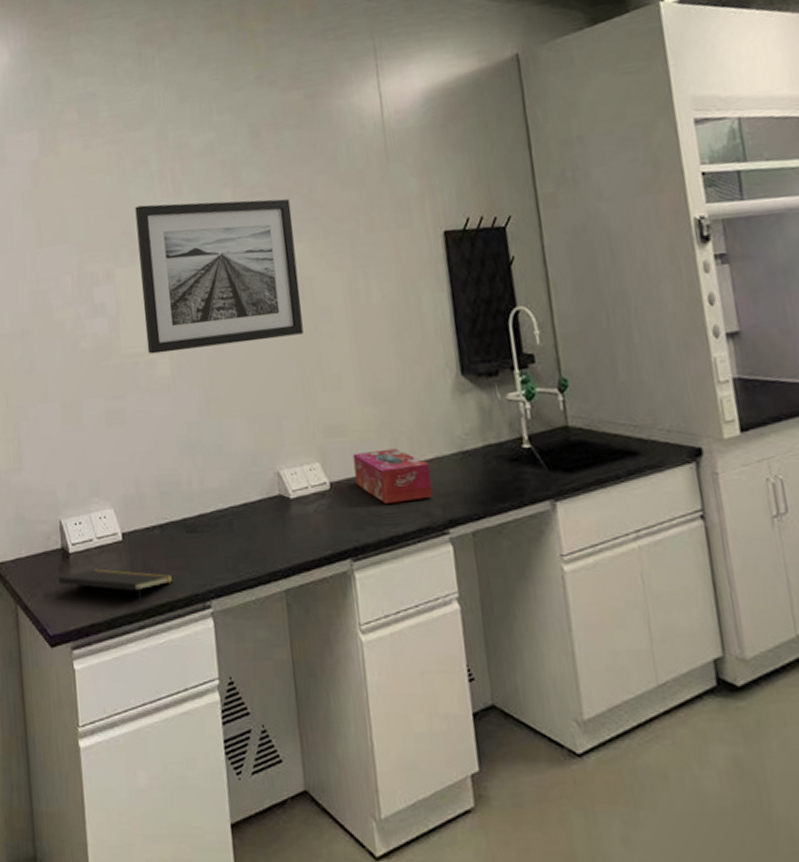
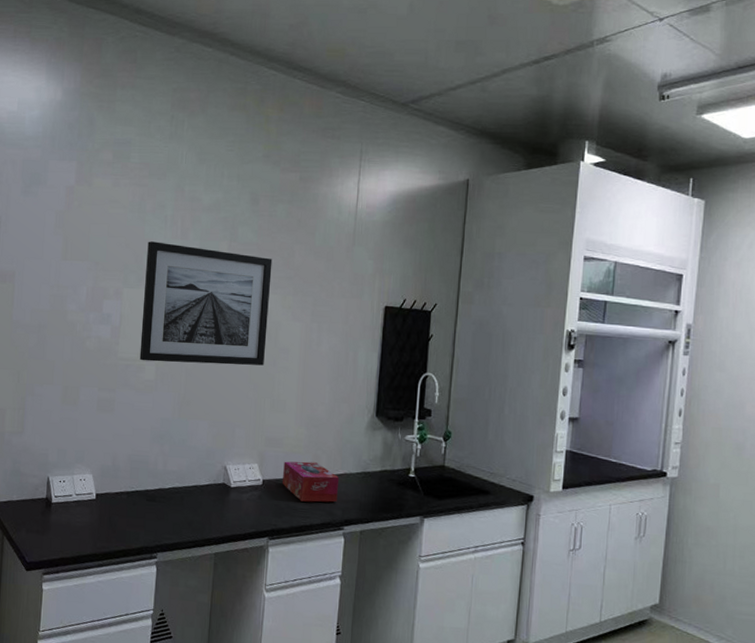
notepad: present [58,568,173,605] -> none [40,517,131,549]

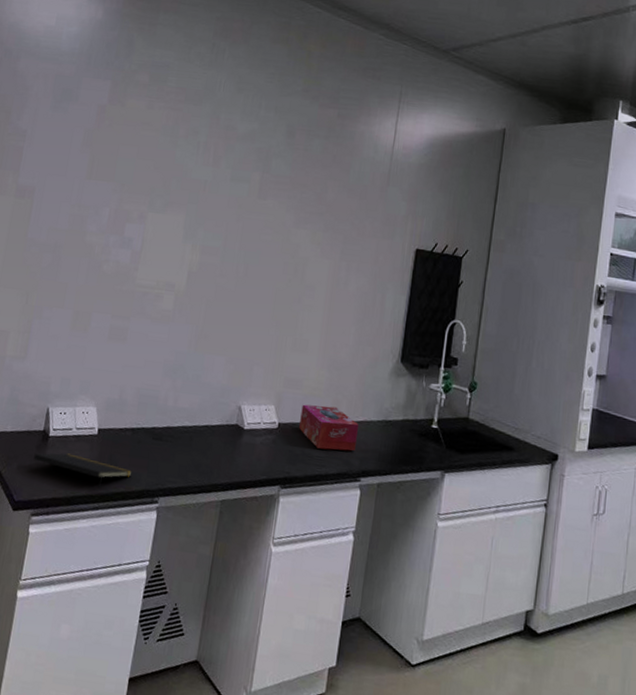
notepad: none [40,517,131,549] -> present [33,453,133,490]
wall art: present [139,241,273,366] -> none [158,166,305,302]

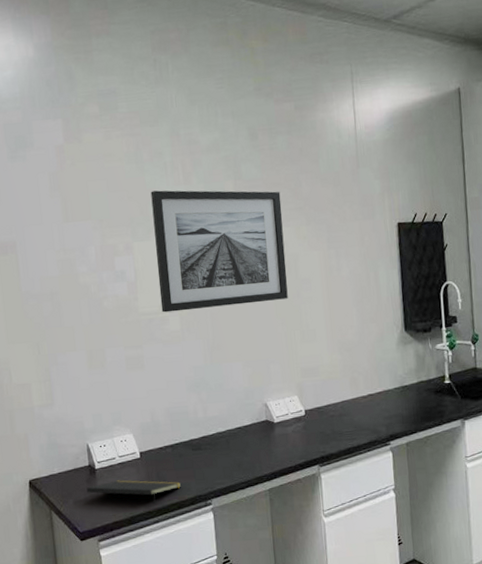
wall art: none [158,166,305,302] -> present [150,190,288,313]
tissue box: present [299,404,359,451] -> none [323,384,380,425]

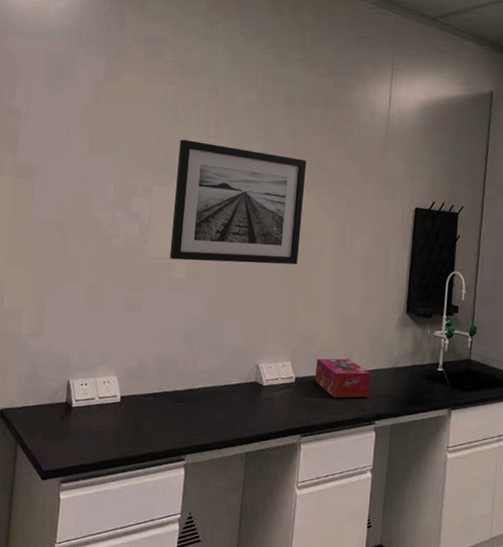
notepad: present [86,480,182,505] -> none [58,422,158,453]
tissue box: none [323,384,380,425] -> present [315,358,371,398]

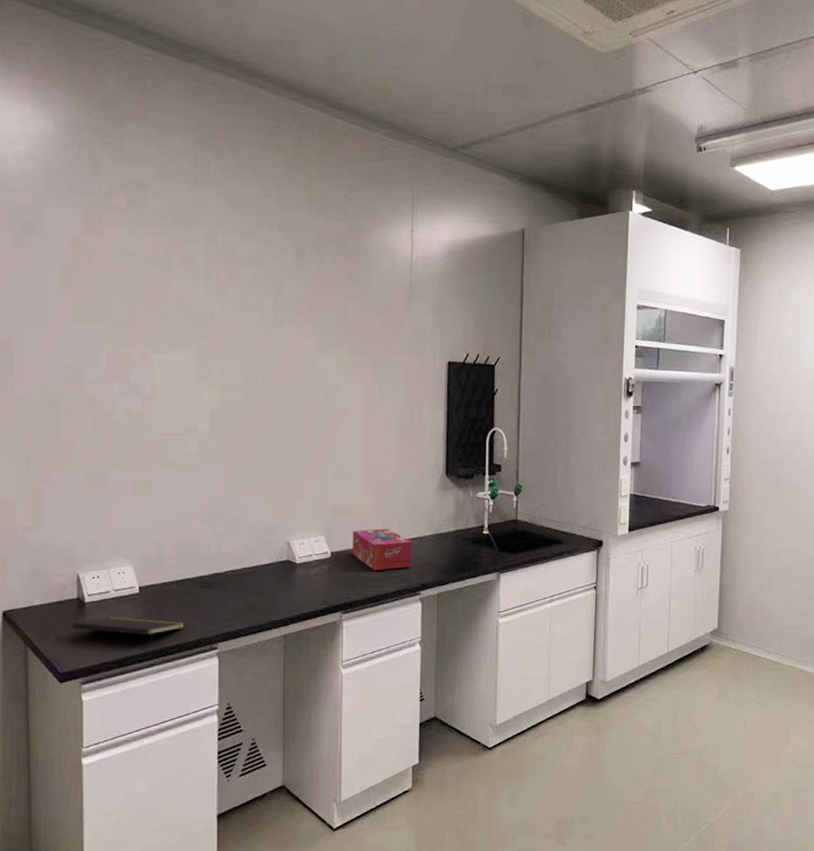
notepad: none [58,422,158,453] -> present [72,616,185,647]
wall art: present [169,139,307,265] -> none [178,299,325,434]

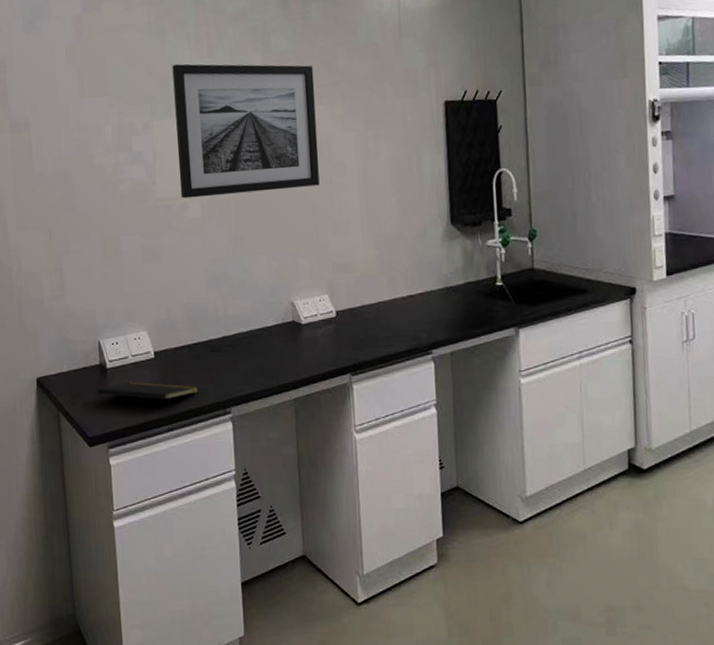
wall art: none [178,299,325,434] -> present [172,63,320,199]
tissue box: present [352,528,413,570] -> none [356,284,421,329]

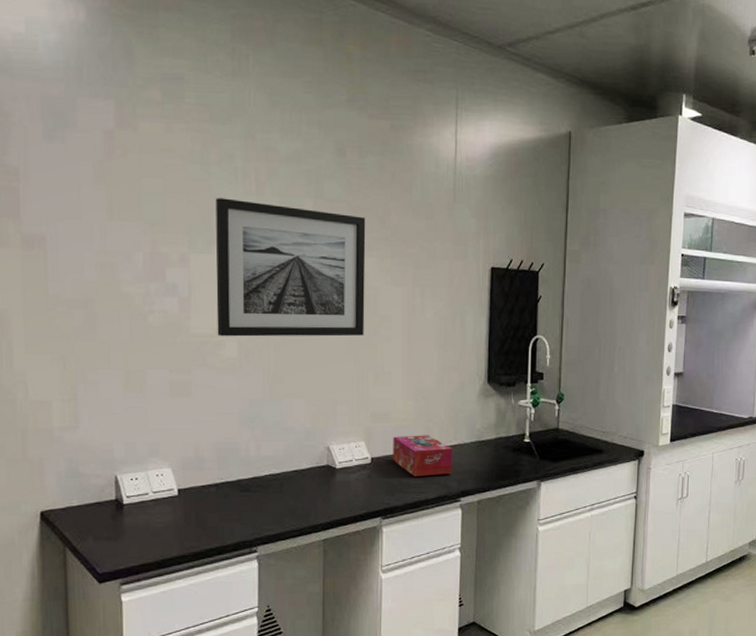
notepad: present [96,381,199,411] -> none [110,518,224,549]
tissue box: none [356,284,421,329] -> present [393,435,453,477]

